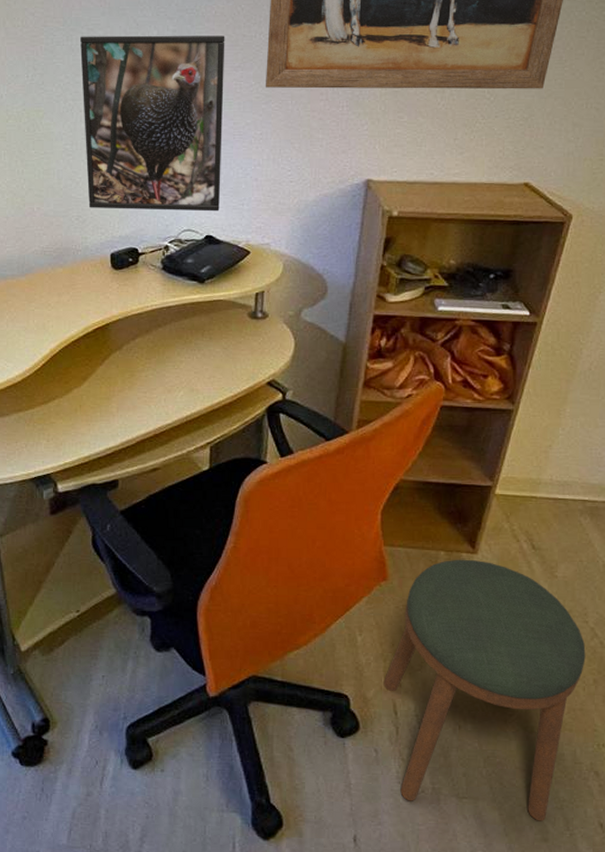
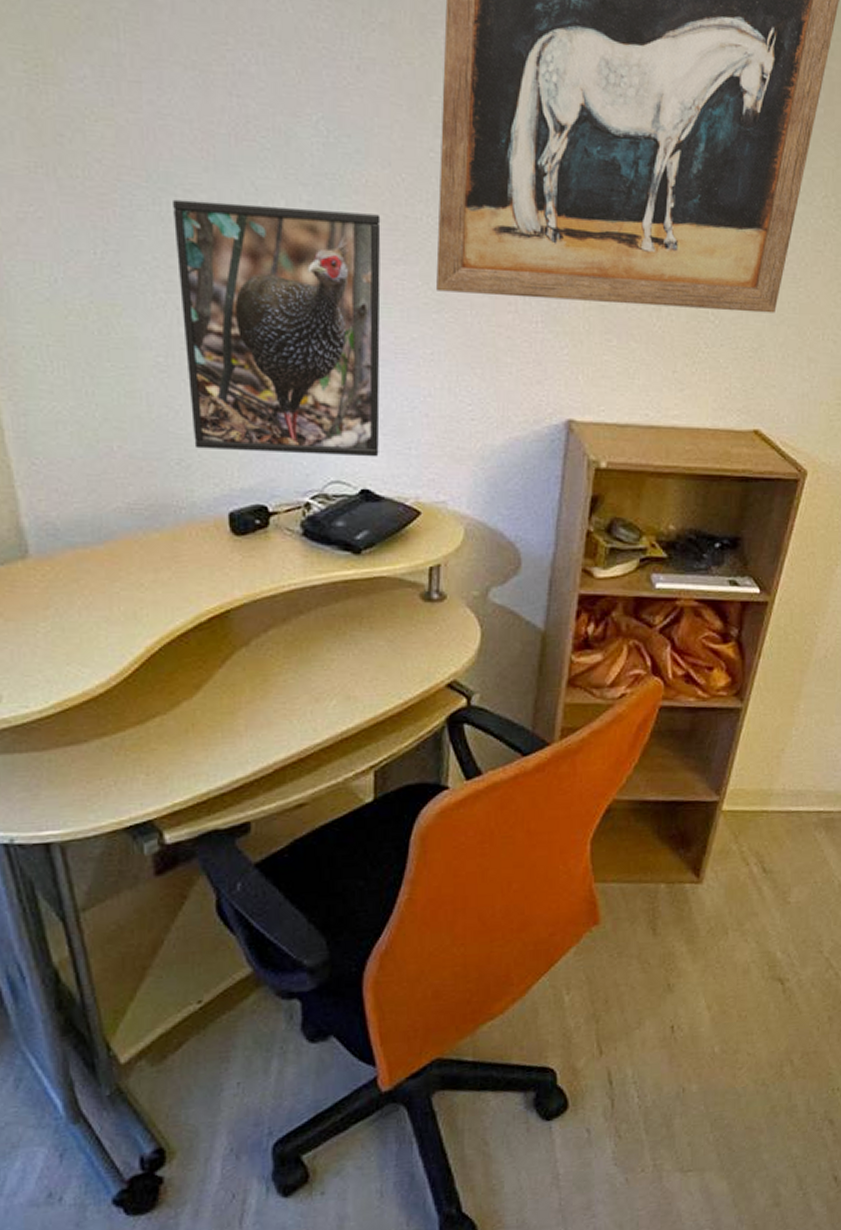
stool: present [383,559,586,821] -> none [596,890,820,1185]

